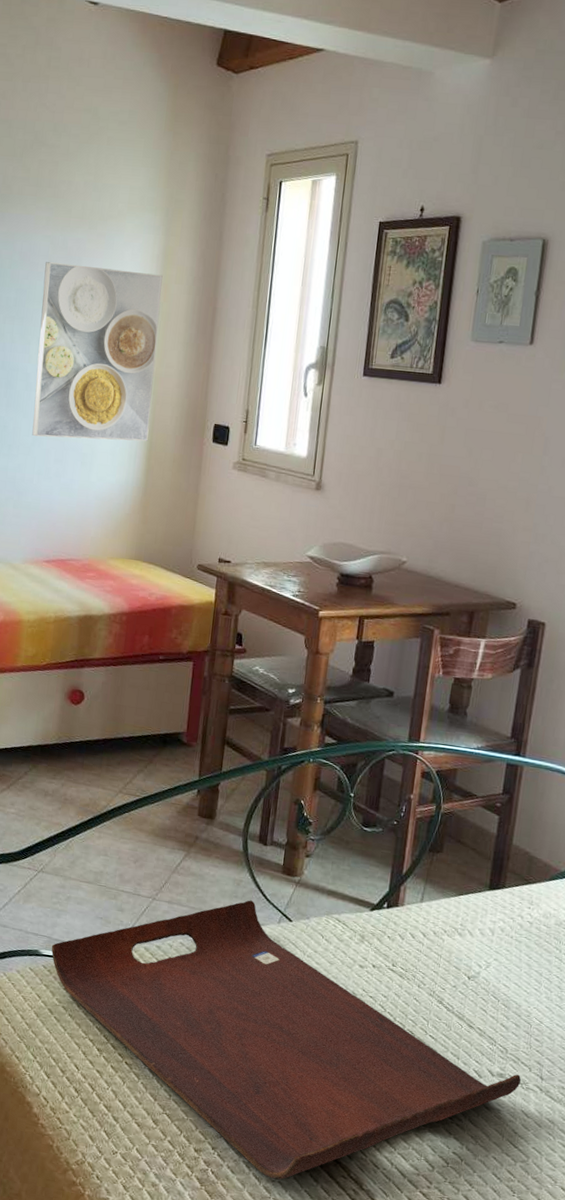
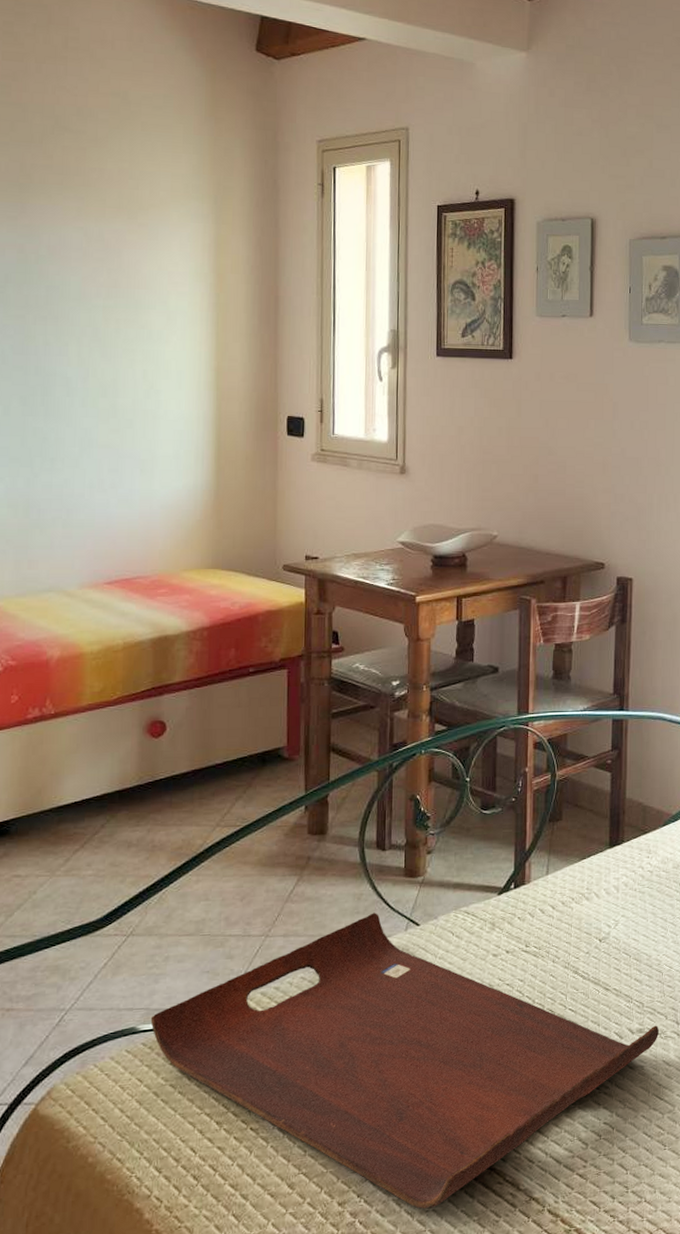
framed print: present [32,262,163,442] -> none [78,255,217,447]

